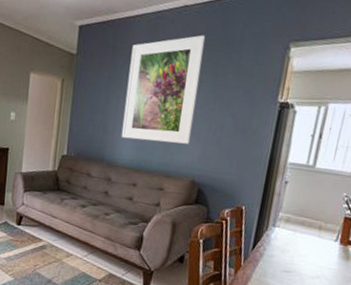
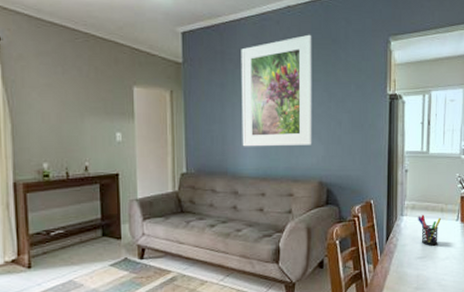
pen holder: none [290,228,318,263] -> present [418,214,442,246]

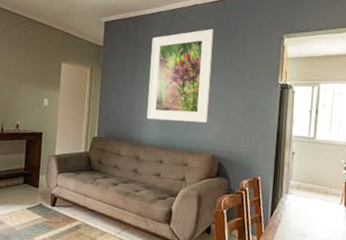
pen holder: present [418,214,442,246] -> none [302,195,326,226]

